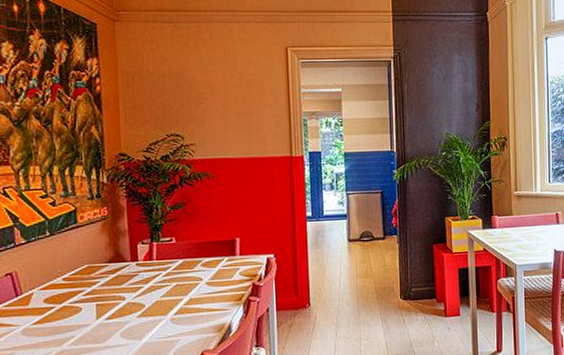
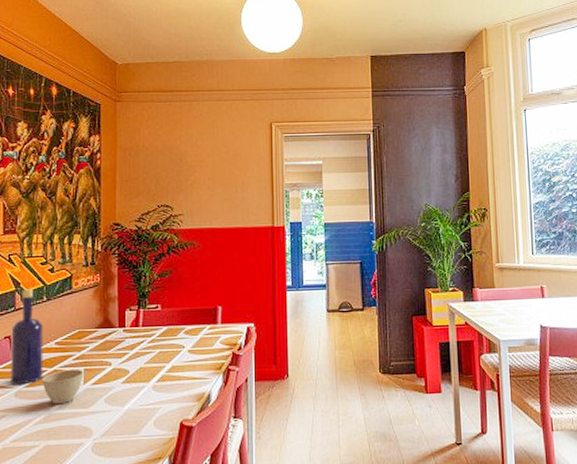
bottle: none [12,224,52,323] -> present [10,289,44,385]
cup: none [50,304,96,341] -> present [42,369,84,405]

